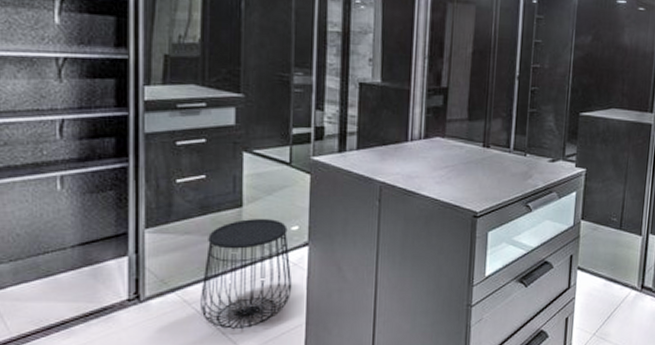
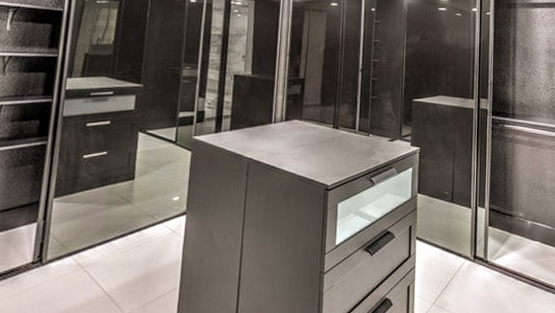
side table: present [200,218,293,329] -> none [91,189,171,292]

